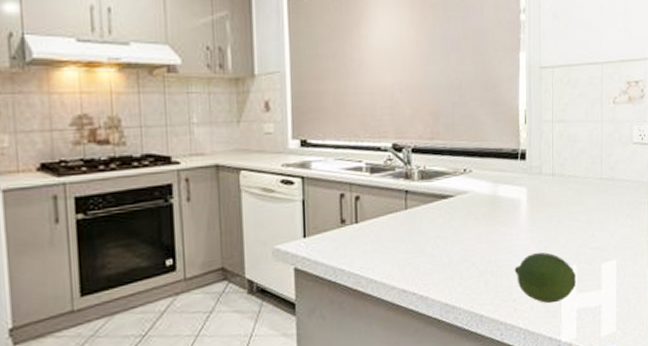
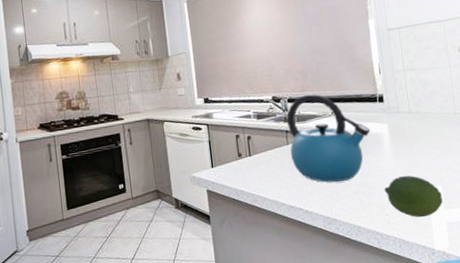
kettle: none [408,144,507,260] -> present [286,94,371,183]

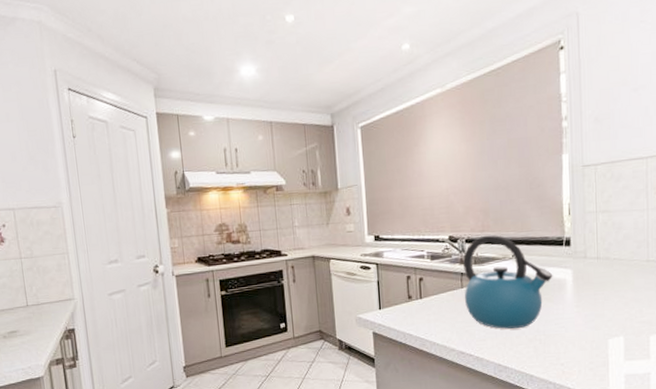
fruit: present [384,175,443,218] -> none [561,324,623,369]

